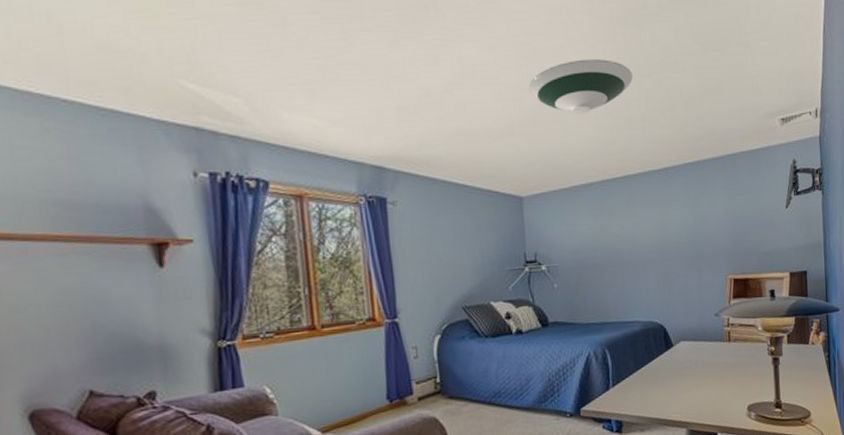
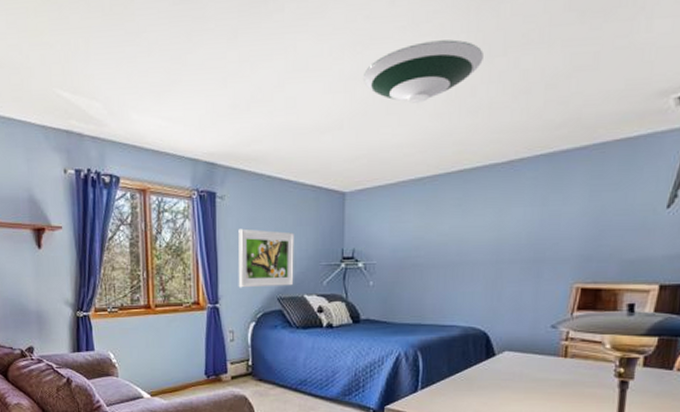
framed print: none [414,235,479,299] -> present [238,228,294,288]

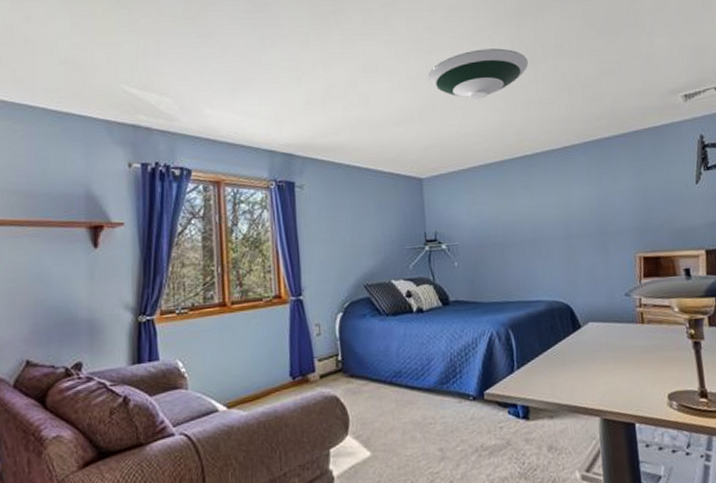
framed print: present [238,228,294,288] -> none [320,216,380,277]

